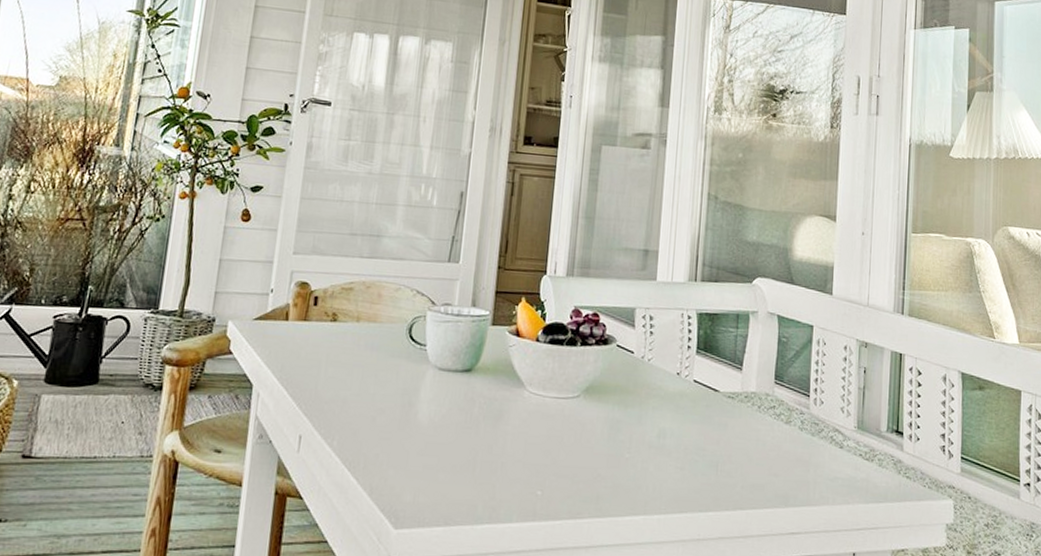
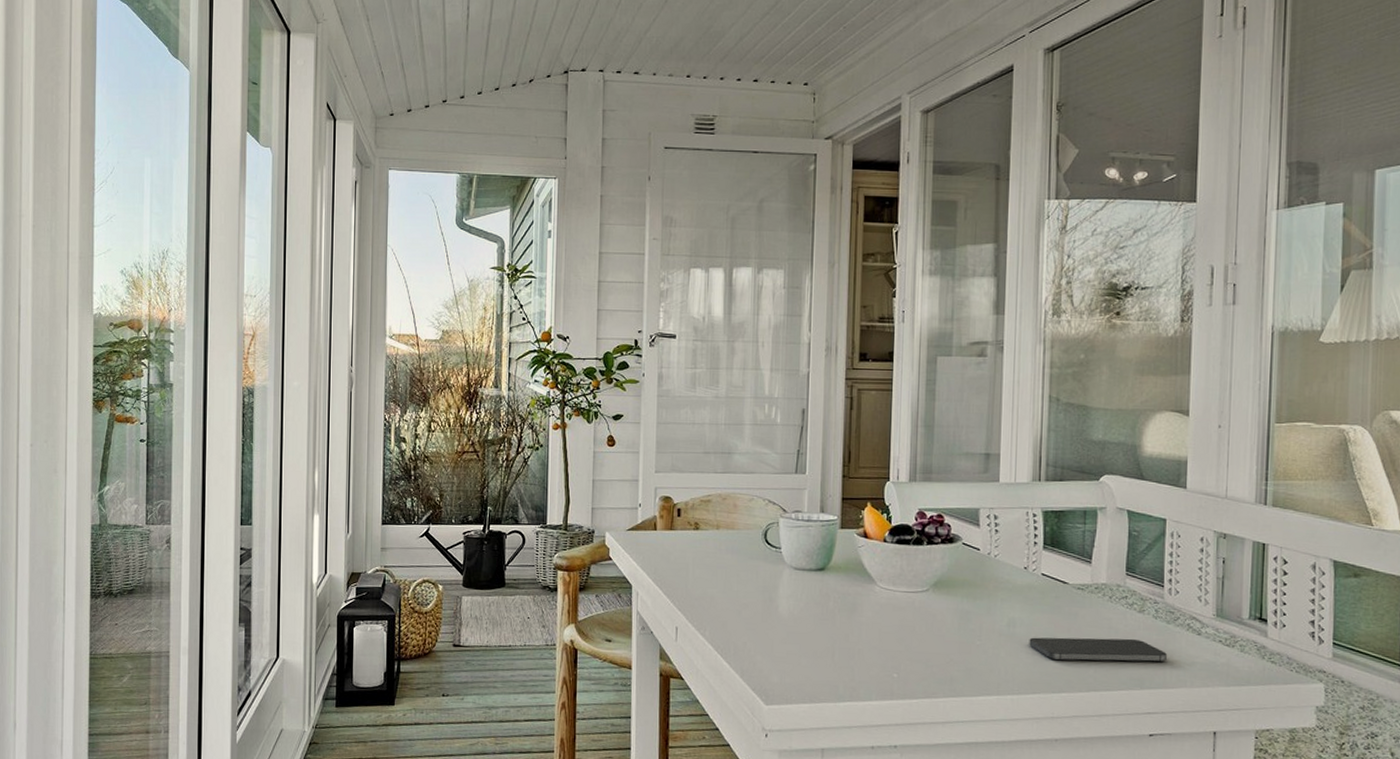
smartphone: none [678,449,811,477] -> present [1029,637,1167,662]

